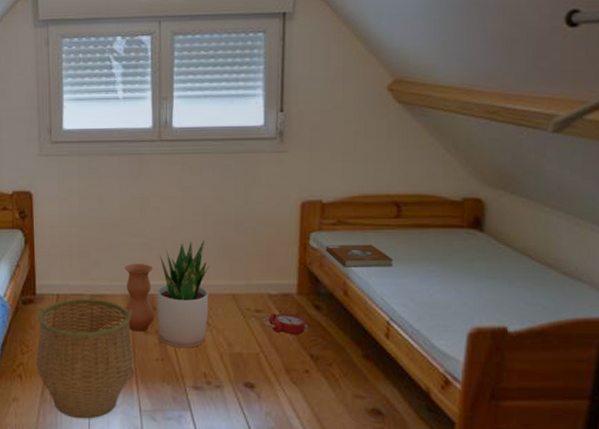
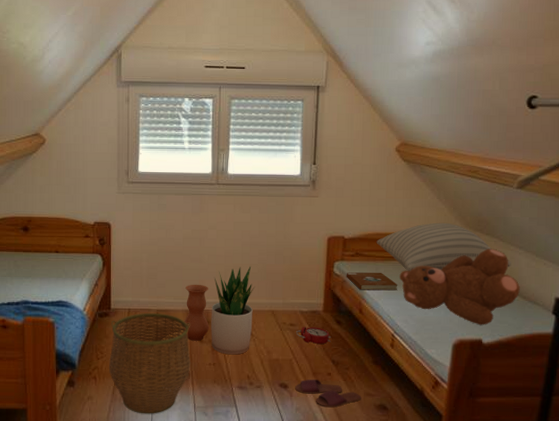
slippers: none [264,378,349,412] -> present [295,380,362,408]
pillow: none [364,179,546,242] -> present [376,222,511,271]
teddy bear: none [395,211,560,309] -> present [399,248,521,325]

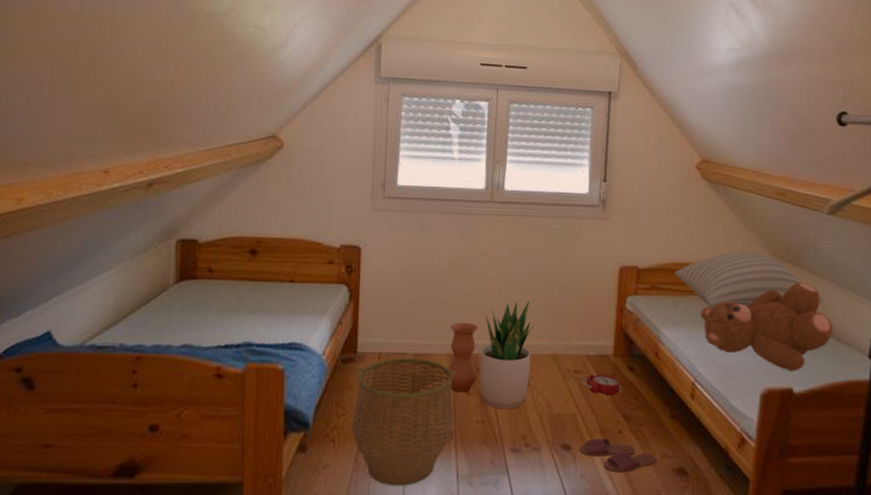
book: present [346,272,398,291] -> none [640,308,699,331]

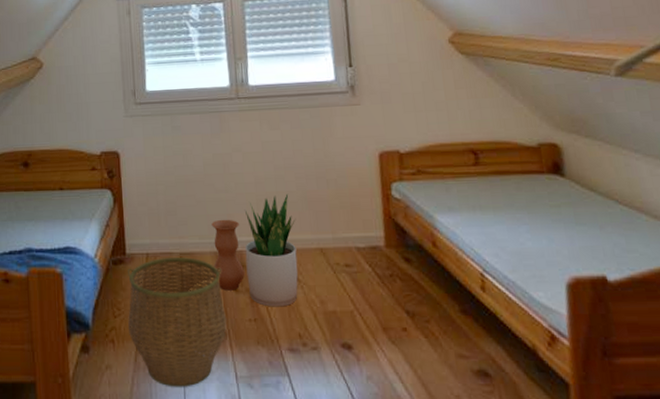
slippers: present [580,439,657,473] -> none [362,337,453,375]
alarm clock: present [582,374,623,395] -> none [354,267,401,289]
pillow: present [674,251,823,308] -> none [441,125,628,190]
teddy bear: present [700,282,834,371] -> none [478,154,648,257]

